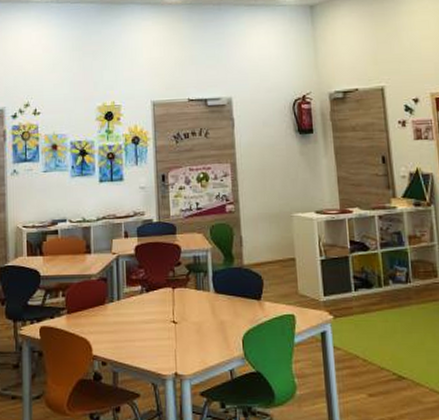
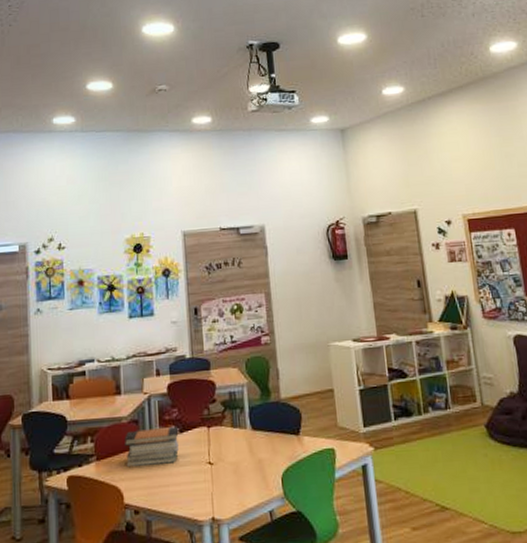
book stack: none [93,285,145,322] -> present [124,426,179,468]

